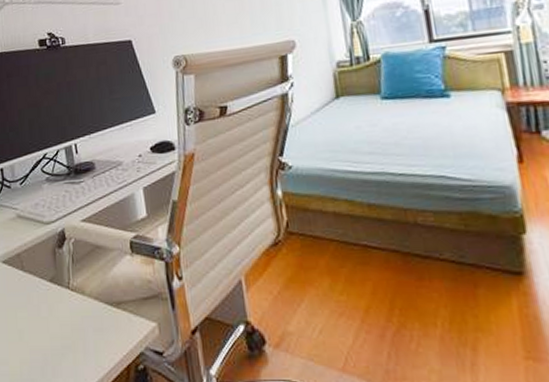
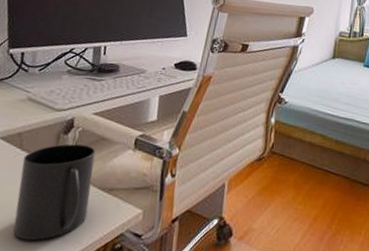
mug: none [27,257,102,367] -> present [13,144,96,240]

